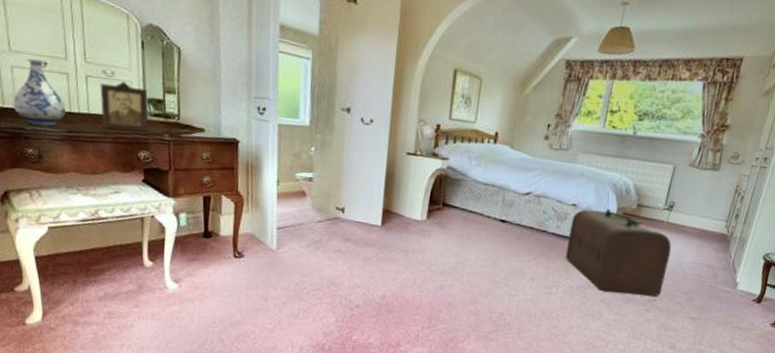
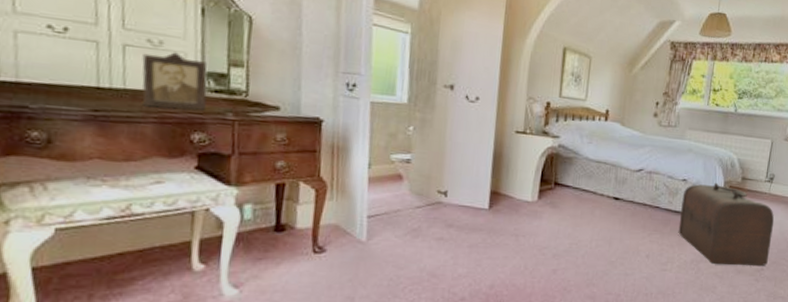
vase: present [11,59,66,126] -> none [11,22,92,104]

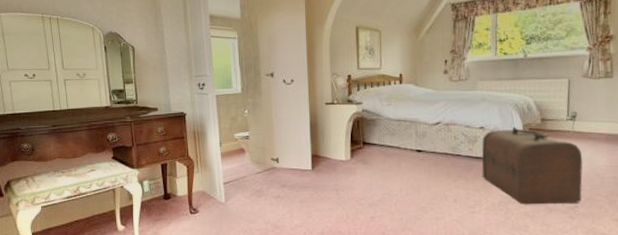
photo frame: present [142,52,207,111] -> none [75,80,114,119]

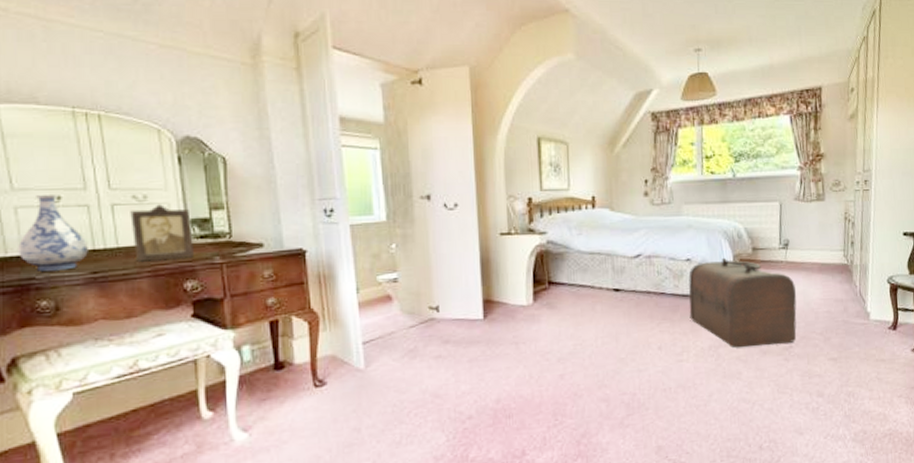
vase: none [10,73,51,124] -> present [17,195,88,271]
photo frame: none [75,80,114,119] -> present [130,204,194,262]

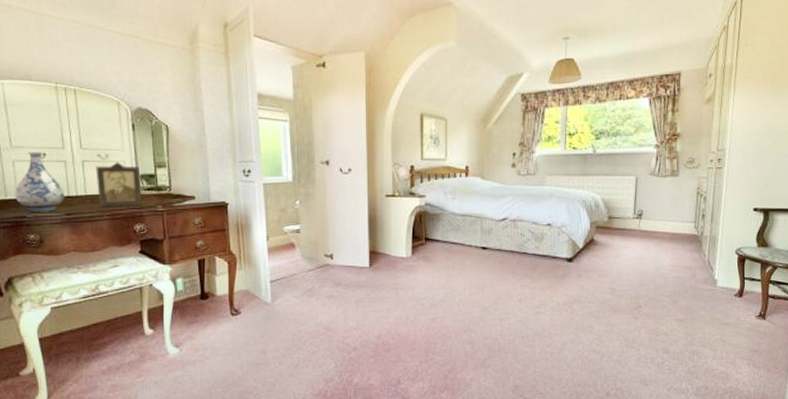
wooden chest: present [688,257,797,347] -> none [548,224,648,304]

